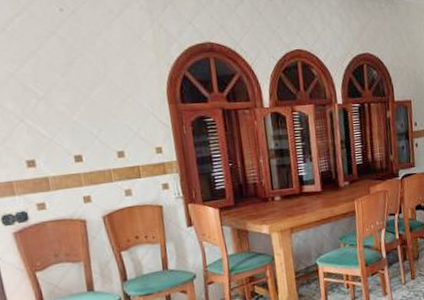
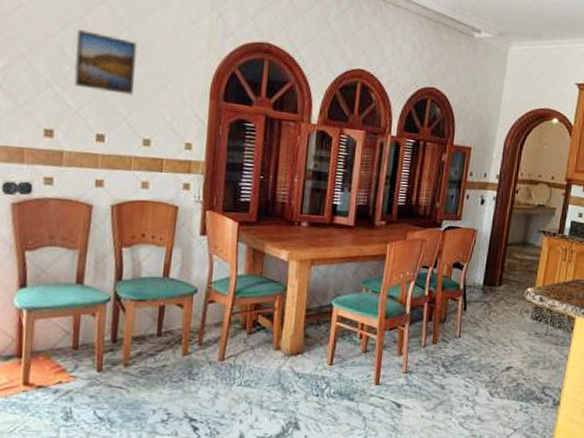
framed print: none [34,63,98,117] -> present [74,29,138,95]

